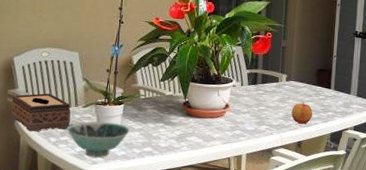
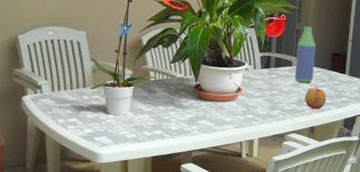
tissue box: present [11,93,71,132] -> none [17,73,79,113]
bowl: present [66,122,130,158] -> none [74,103,140,140]
bottle: none [281,43,301,99] -> present [295,25,316,83]

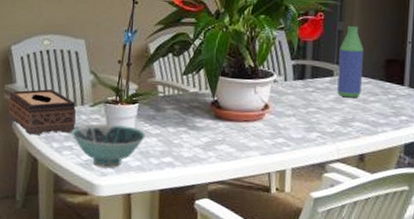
tissue box: none [17,73,79,113] -> present [8,88,77,135]
bowl: none [74,103,140,140] -> present [71,124,146,168]
apple: present [305,86,326,110] -> none [351,102,379,132]

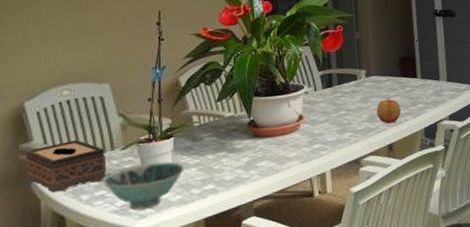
bottle: present [337,25,363,98] -> none [359,33,382,97]
apple: none [351,102,379,132] -> present [376,97,401,124]

